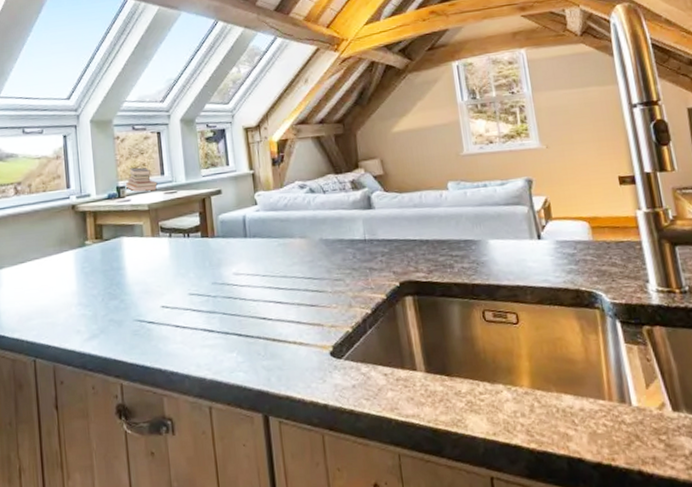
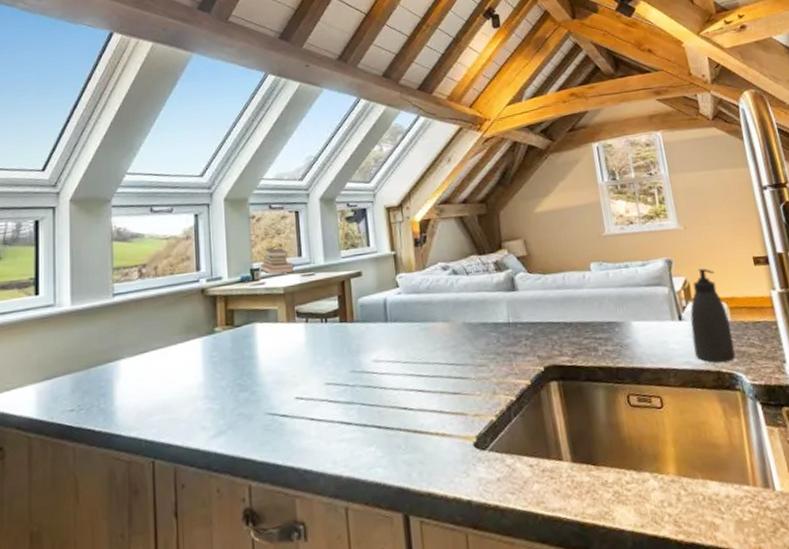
soap dispenser: none [549,187,595,281] -> present [690,268,735,362]

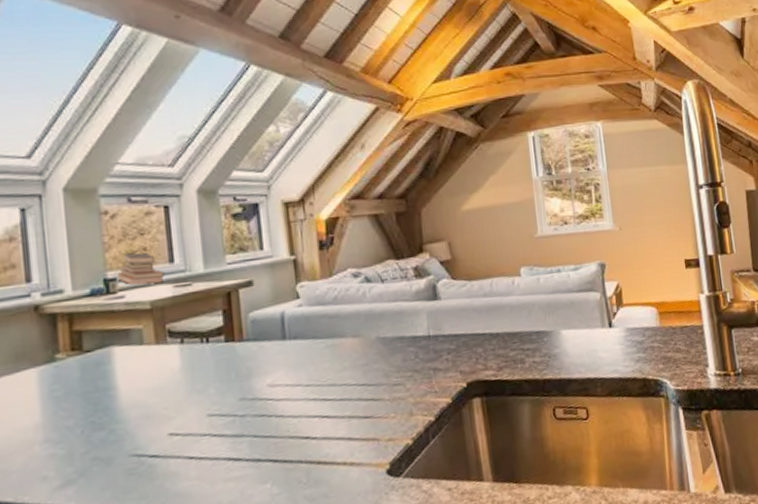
soap dispenser: present [690,268,735,362] -> none [620,272,662,369]

